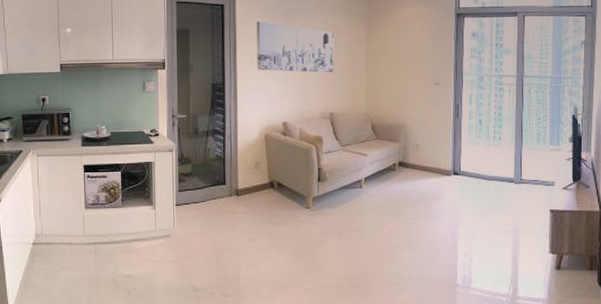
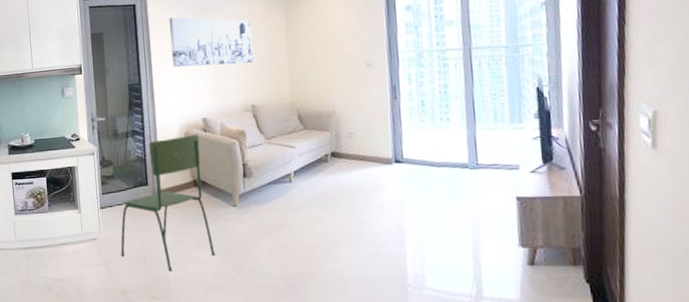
chair: none [194,137,287,270] -> present [120,134,215,271]

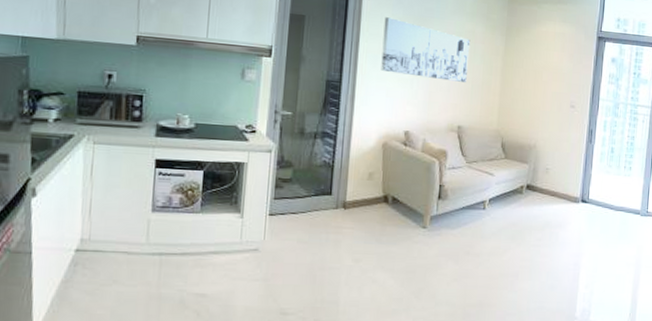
chair: present [120,134,215,271] -> none [286,146,398,293]

